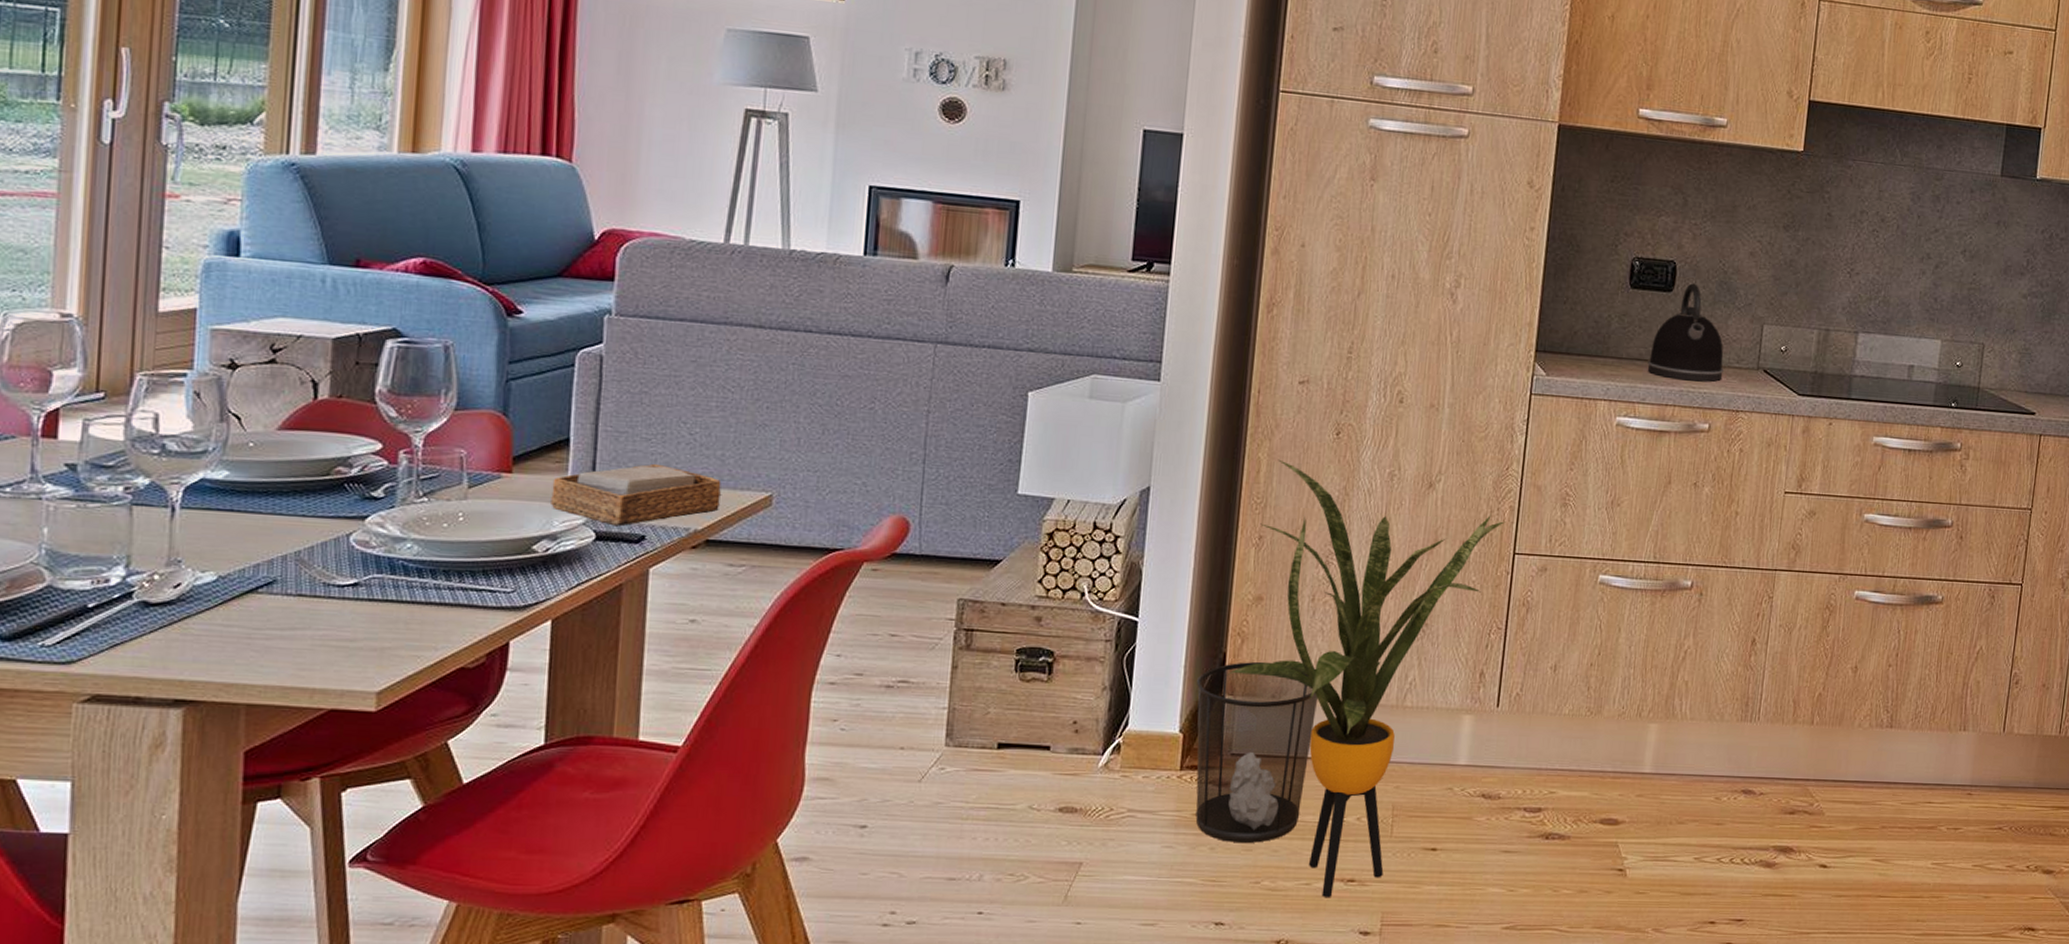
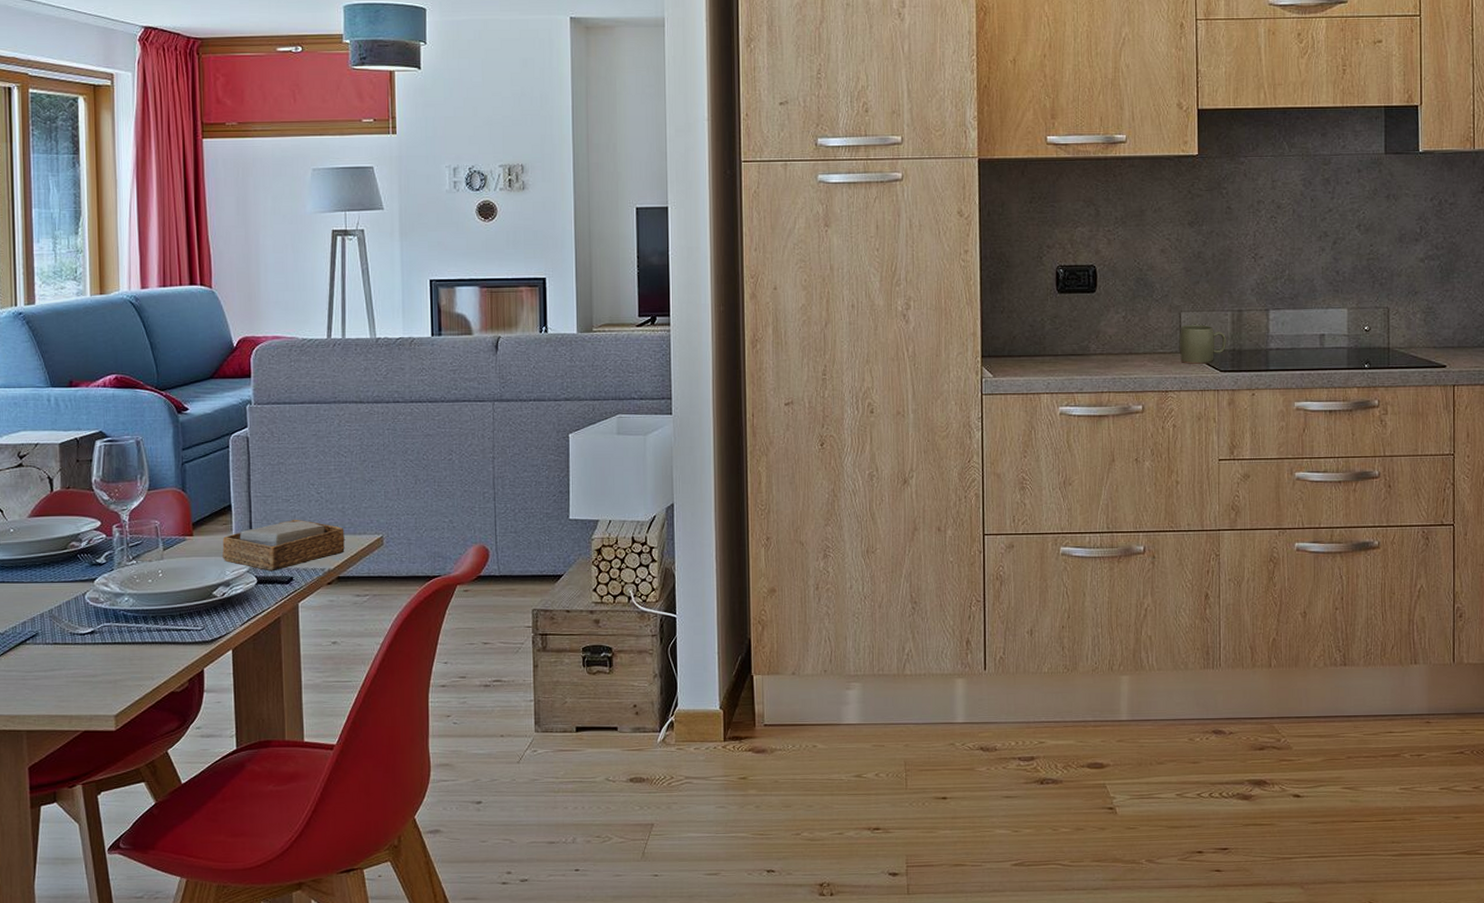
waste bin: present [1195,662,1319,843] -> none [729,645,831,800]
house plant: present [1227,459,1506,897] -> none [753,471,973,844]
kettle: present [1647,283,1725,383] -> none [1081,283,1151,369]
mug: none [1756,339,1810,386] -> present [1179,325,1227,365]

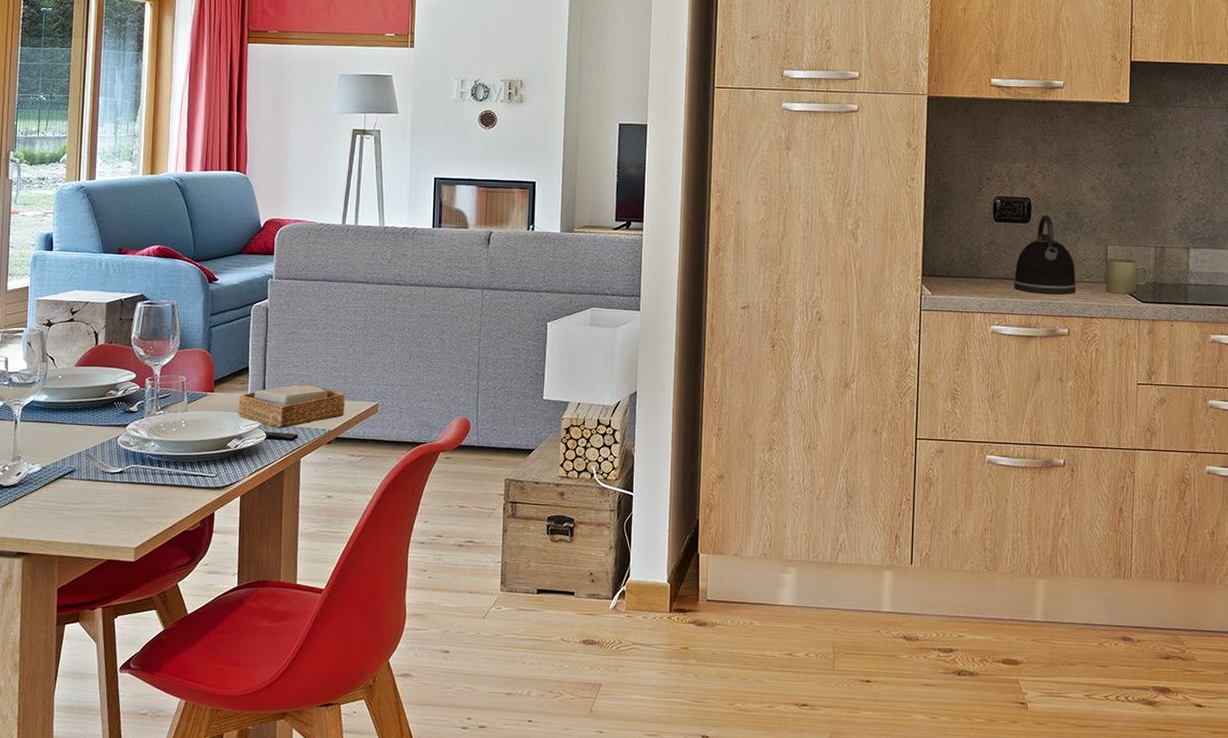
kettle: none [1081,283,1151,369] -> present [1013,215,1078,295]

